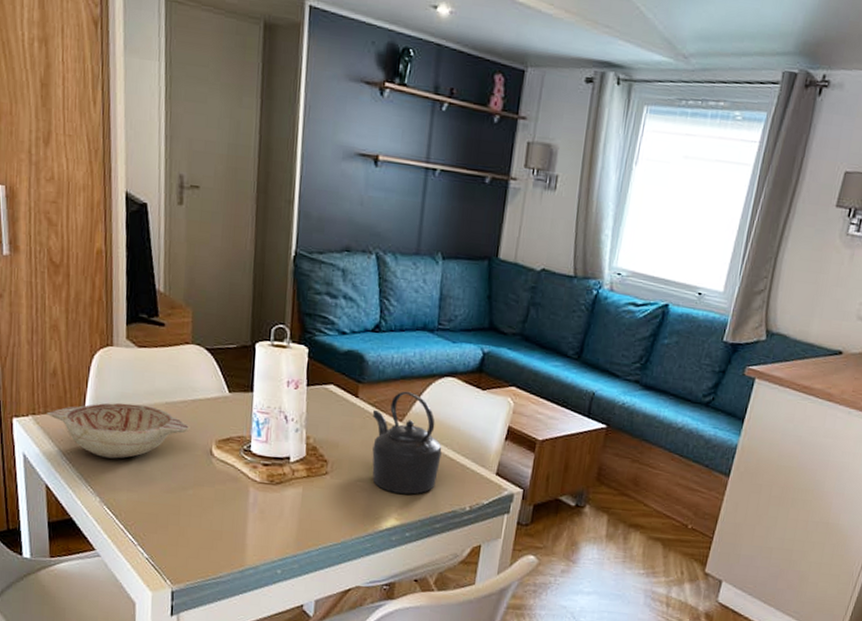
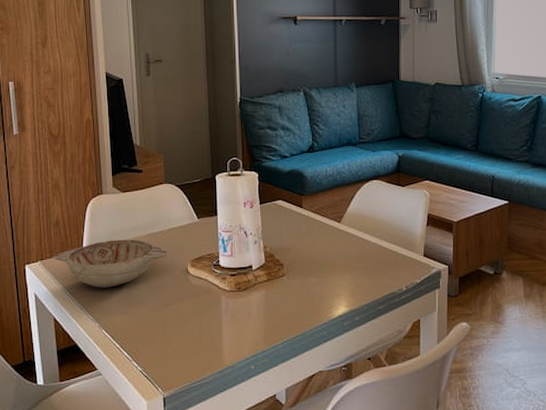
kettle: present [372,391,442,495] -> none [315,196,376,284]

